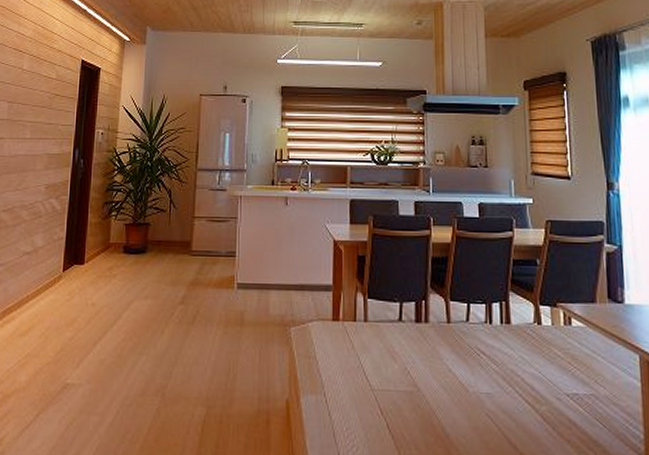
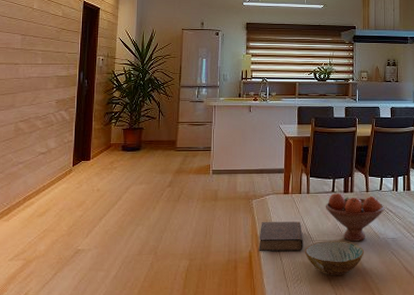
book: none [299,359,360,405] -> present [259,222,303,252]
bowl: none [362,391,447,445] -> present [304,241,365,276]
fruit bowl: none [389,322,475,395] -> present [325,192,385,242]

